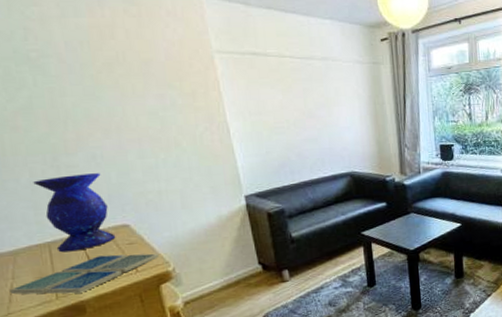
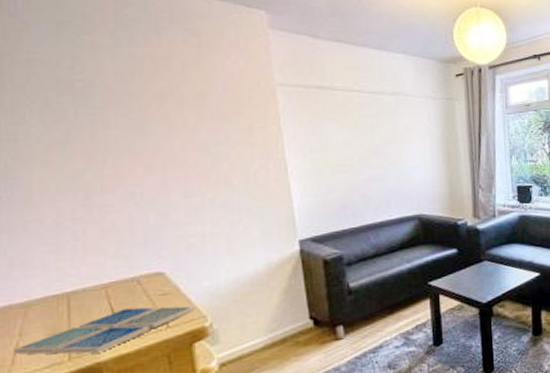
vase: present [33,173,116,253] -> none [59,213,147,305]

